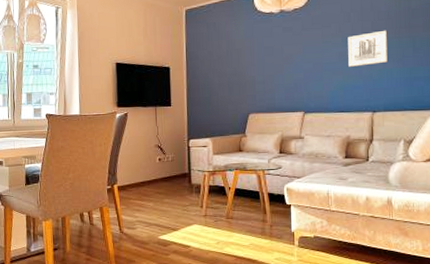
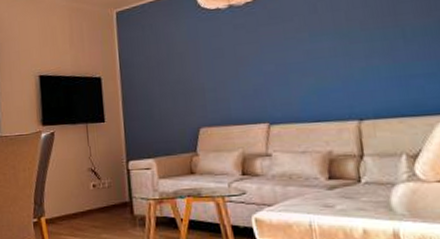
wall art: present [348,30,387,67] -> none [316,20,371,67]

